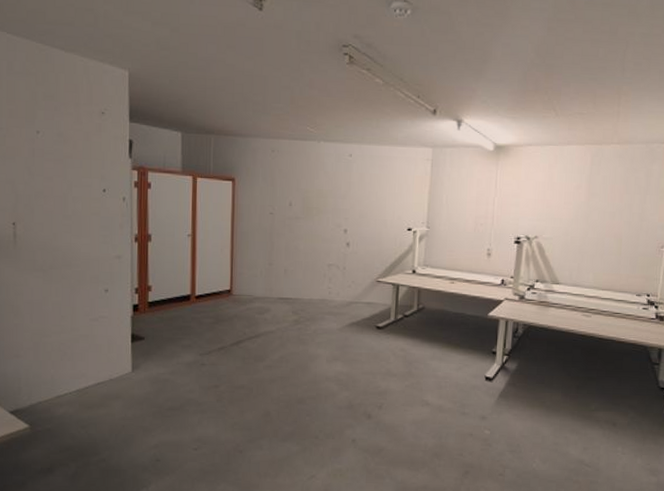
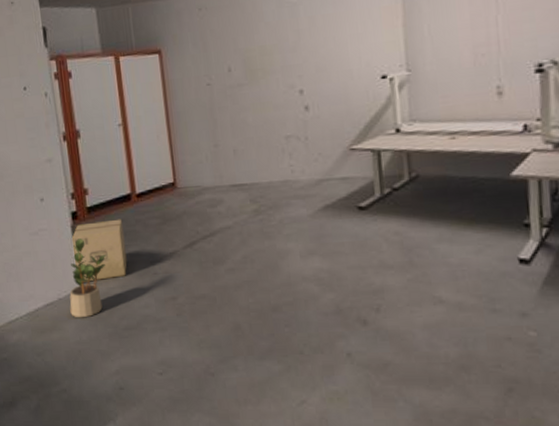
potted plant: none [119,328,161,398] -> present [69,238,107,318]
cardboard box: none [130,315,180,367] -> present [71,219,127,282]

